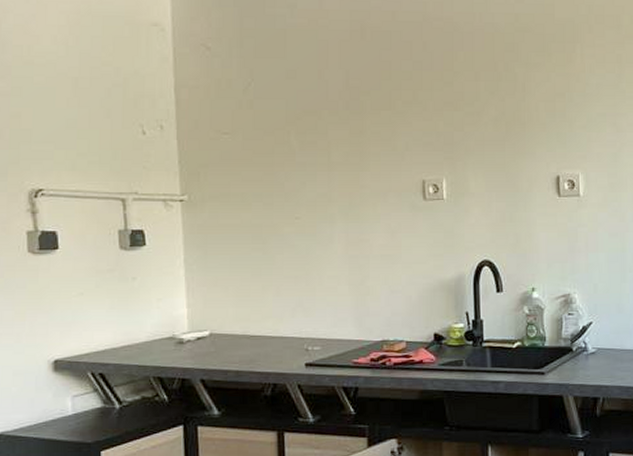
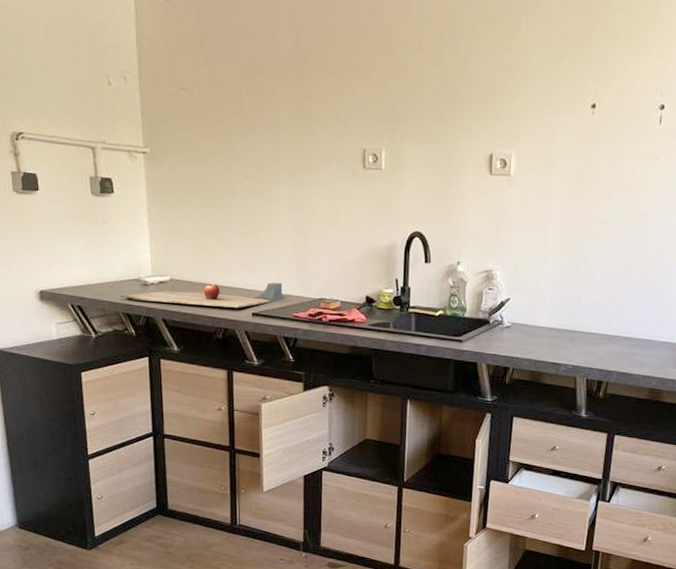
cutting board: none [150,327,340,361] -> present [119,282,283,308]

